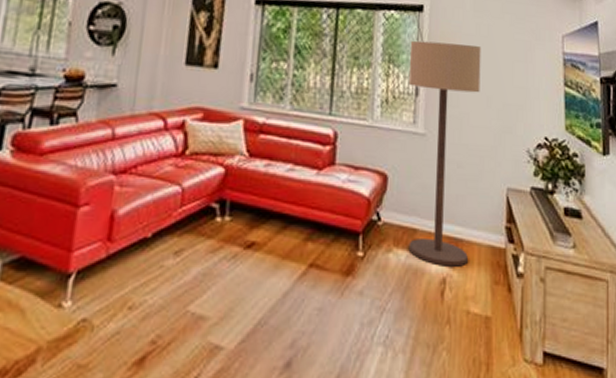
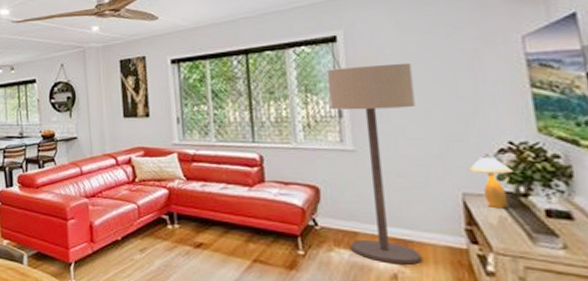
table lamp: none [513,149,545,206] -> present [468,155,513,209]

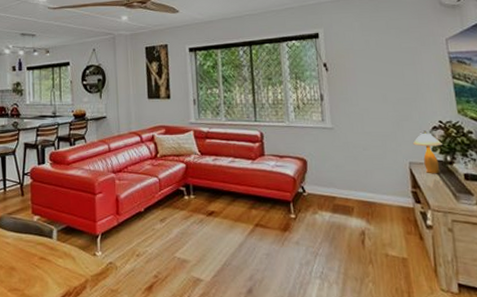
floor lamp: present [326,63,421,265] -> none [311,57,381,223]

